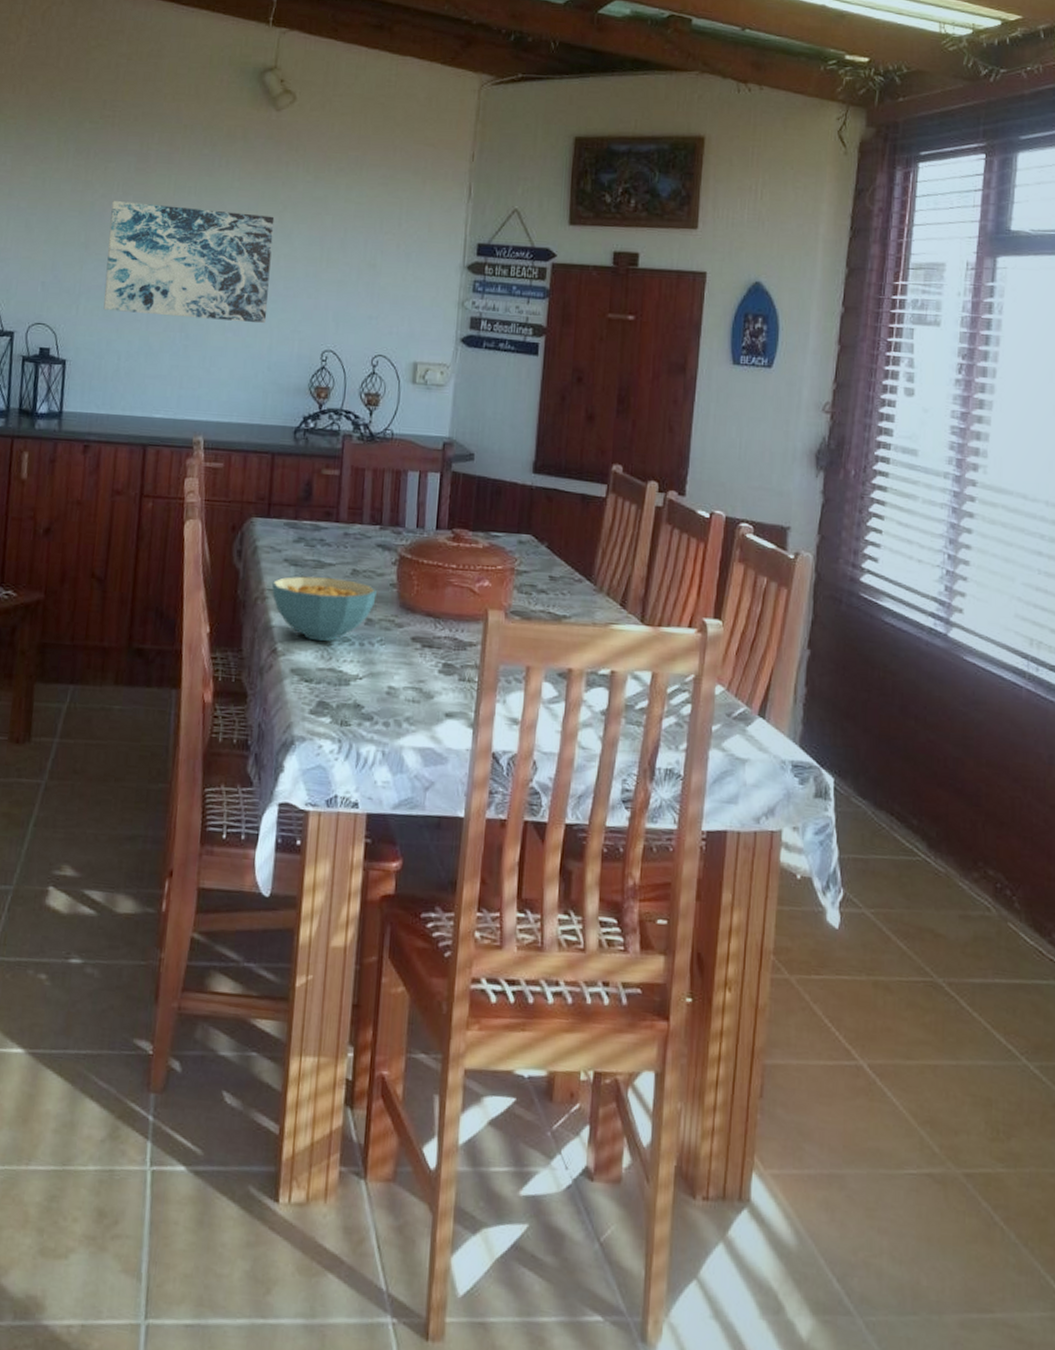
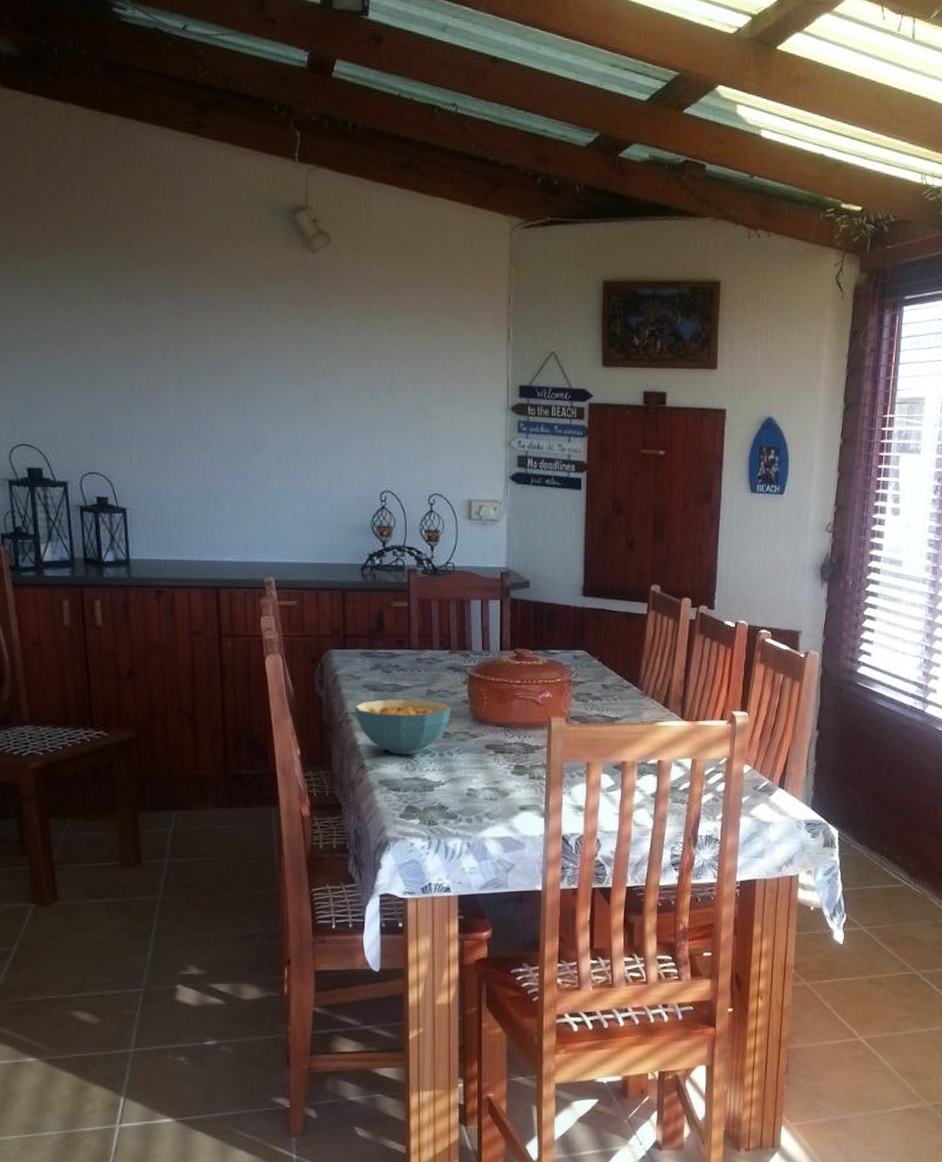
wall art: present [103,201,275,324] -> none [153,346,324,467]

